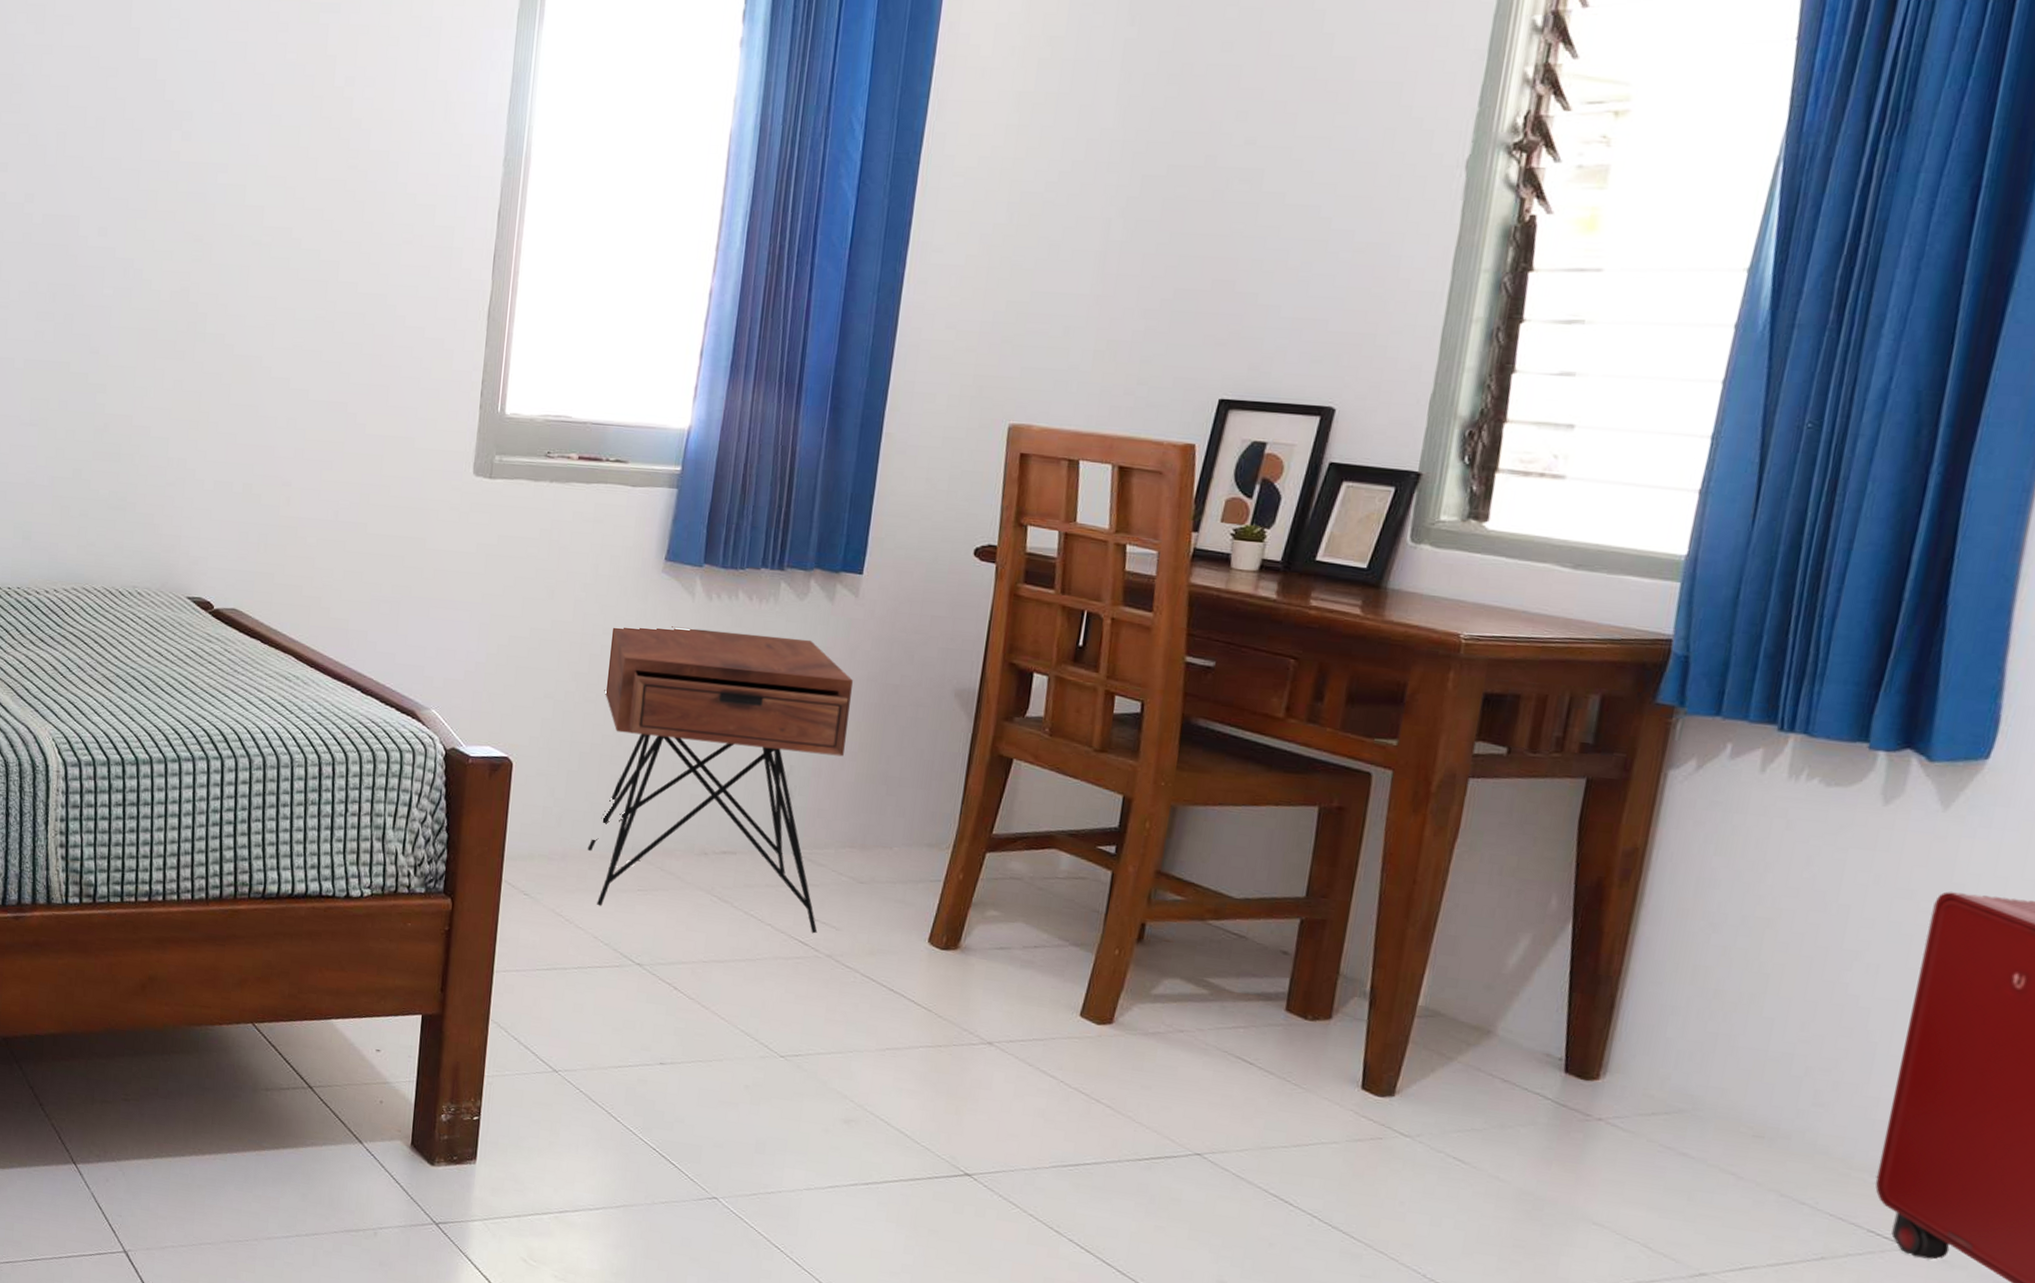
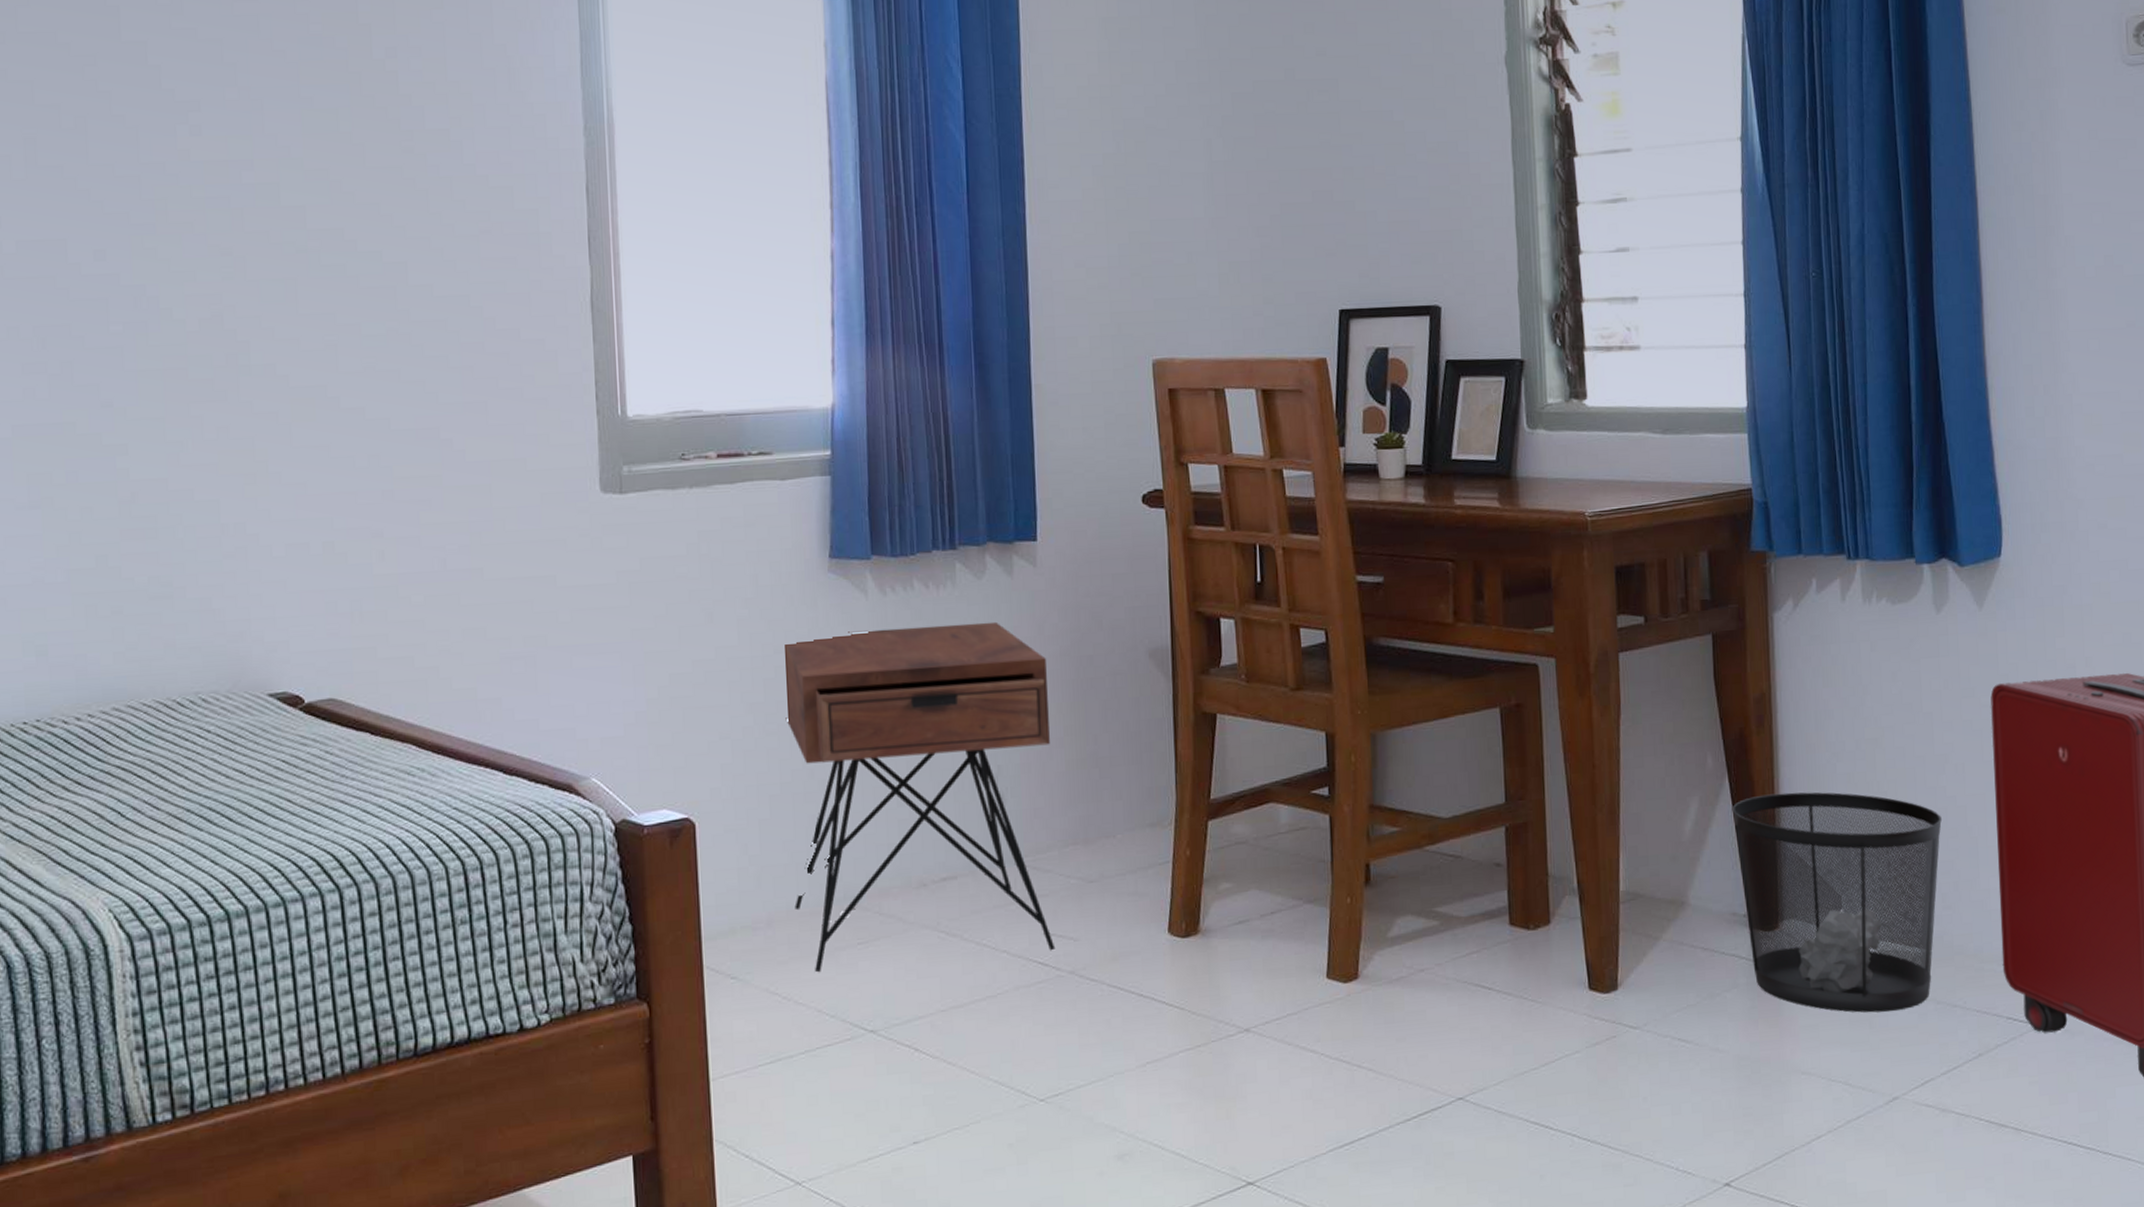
waste bin: none [1559,947,1835,1193] -> present [1732,792,1942,1013]

